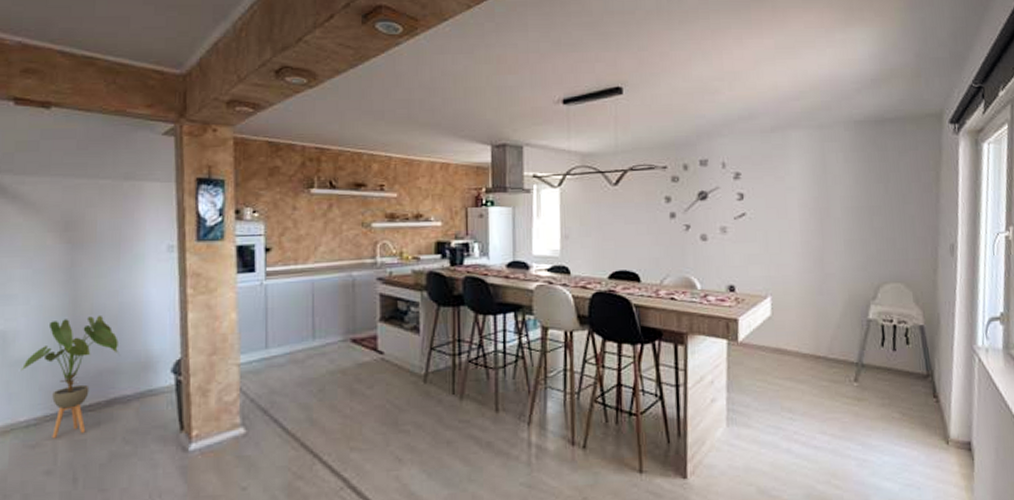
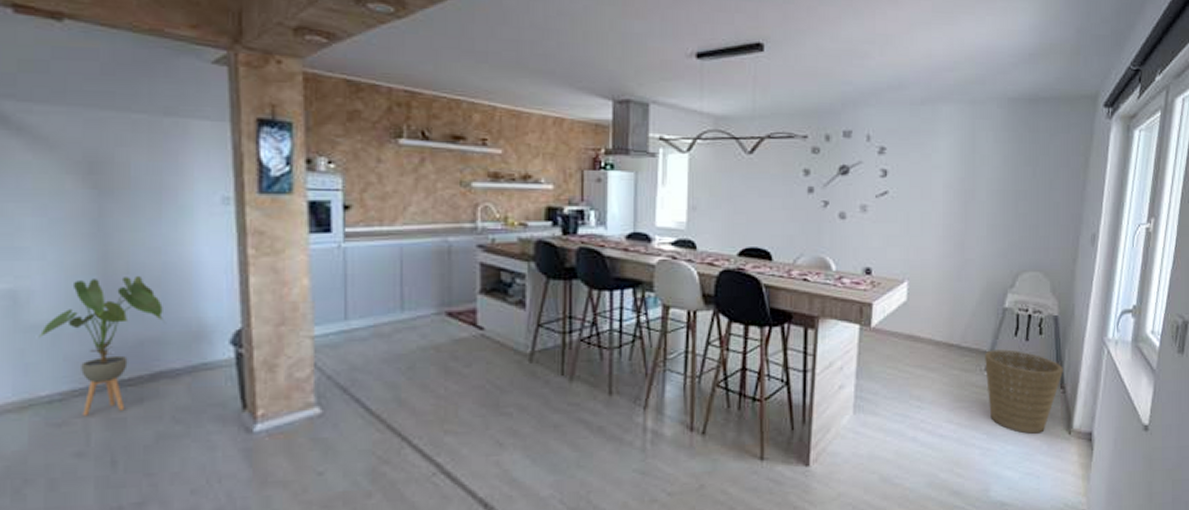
basket: none [853,360,935,444] -> present [985,349,1063,434]

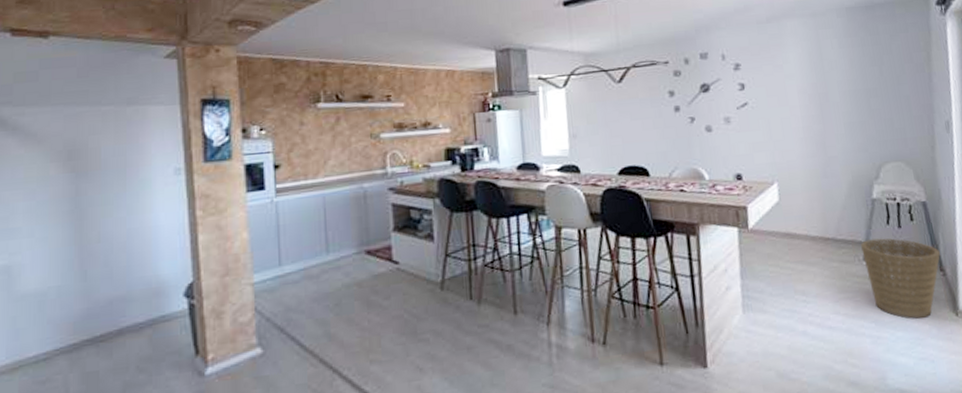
house plant: present [38,275,165,417] -> none [27,242,129,373]

